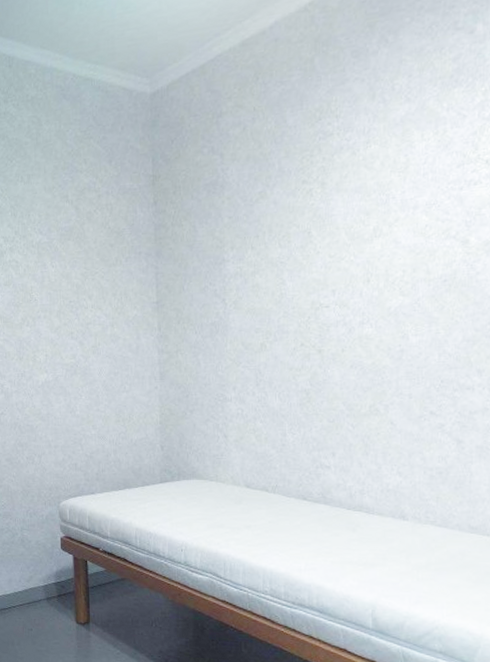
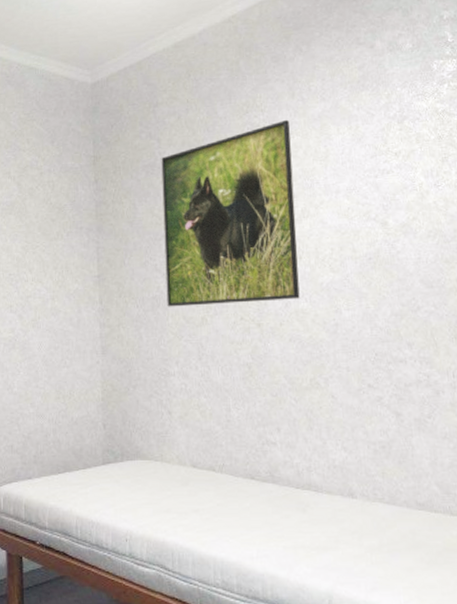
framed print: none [224,125,367,333] -> present [161,119,300,307]

